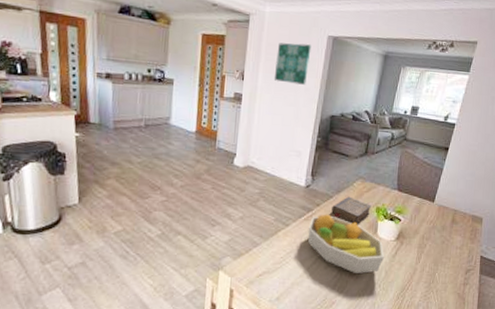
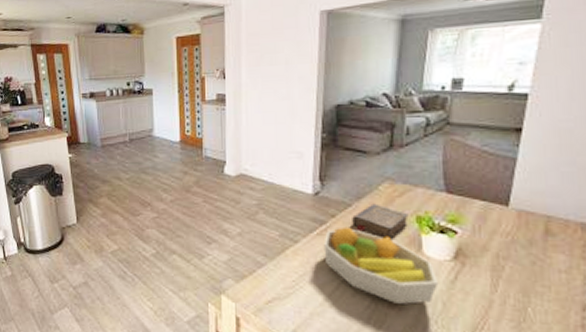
wall art: present [273,42,312,85] -> none [259,25,301,74]

